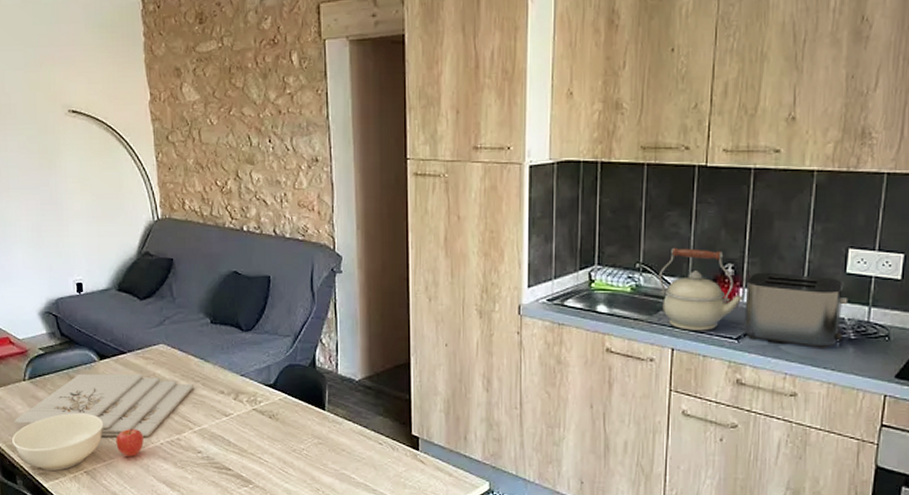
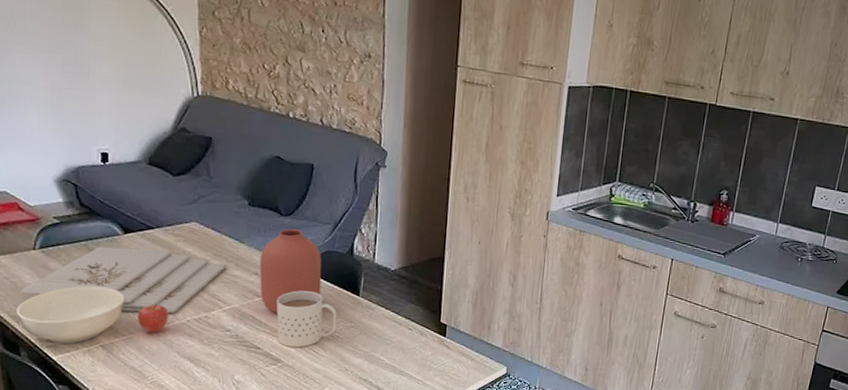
vase: none [224,344,286,432] -> present [259,228,322,313]
mug: none [244,407,305,467] -> present [276,290,338,348]
kettle: present [658,247,743,331] -> none [667,172,733,246]
toaster: present [742,272,849,350] -> none [729,200,811,268]

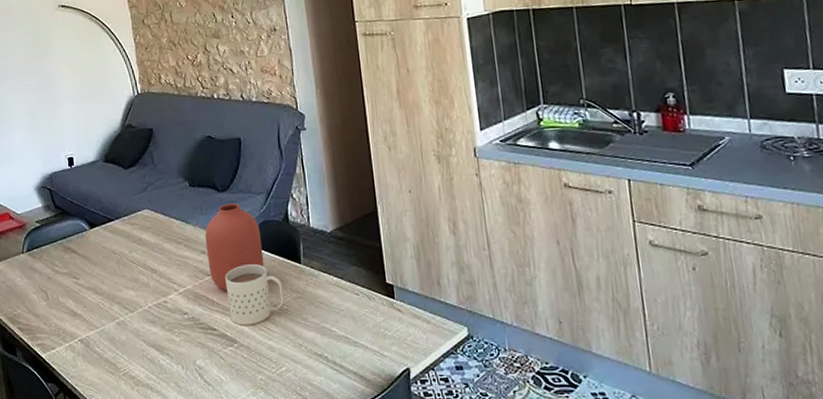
bowl: present [15,286,125,344] -> none [11,282,96,341]
placemat: present [20,246,227,314] -> none [14,240,178,303]
fruit: present [137,304,169,332] -> none [107,293,133,322]

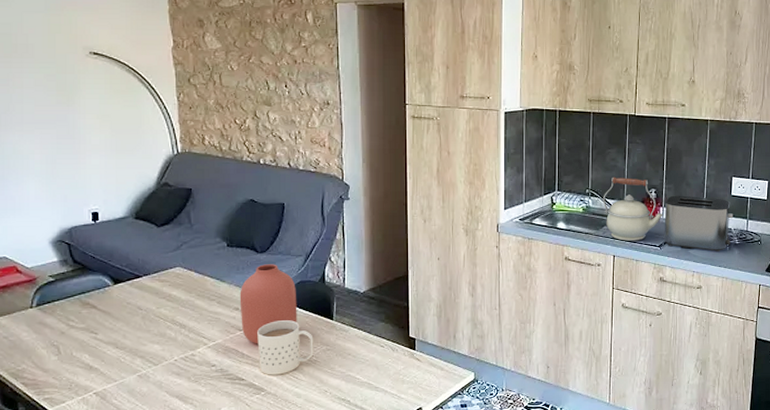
kettle: none [603,81,690,161] -> present [603,177,663,241]
toaster: none [690,97,796,170] -> present [663,195,734,252]

